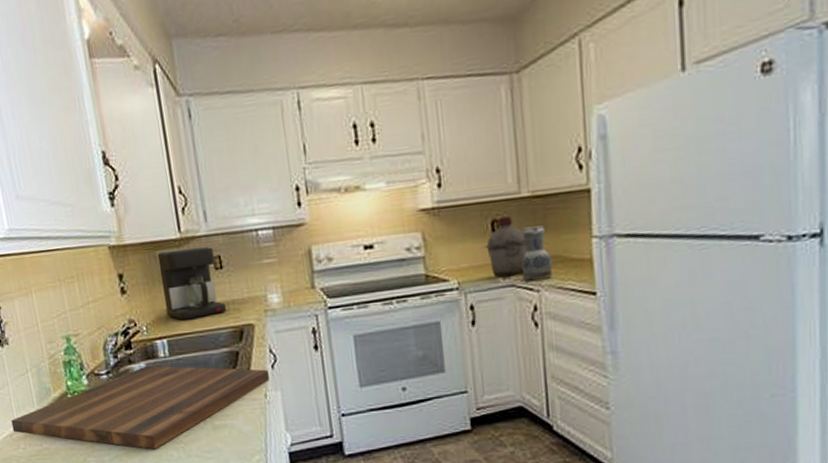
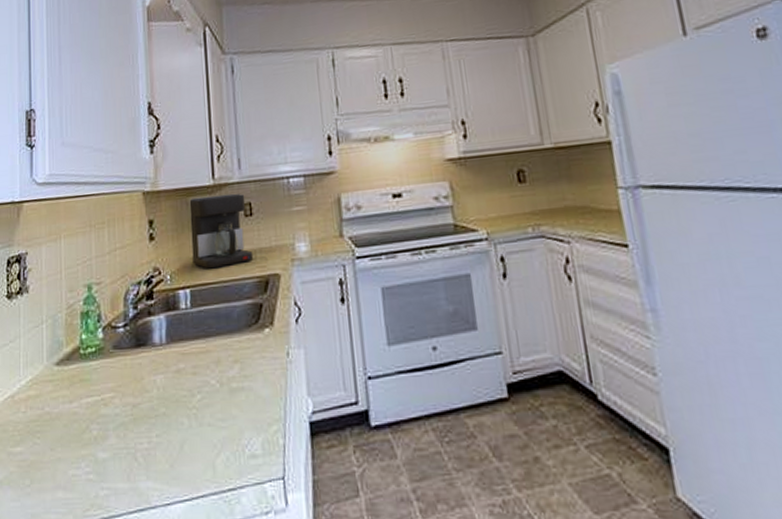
cutting board: present [10,365,270,450] -> none [16,317,294,416]
canister: present [485,215,528,278] -> none [512,166,555,229]
ceramic jug: present [520,225,553,281] -> none [547,176,582,232]

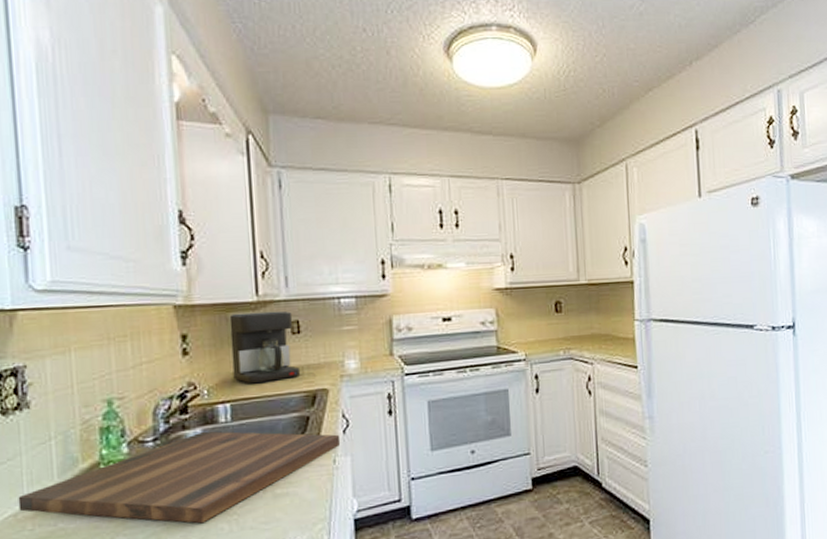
cutting board: none [16,317,294,416] -> present [18,431,341,524]

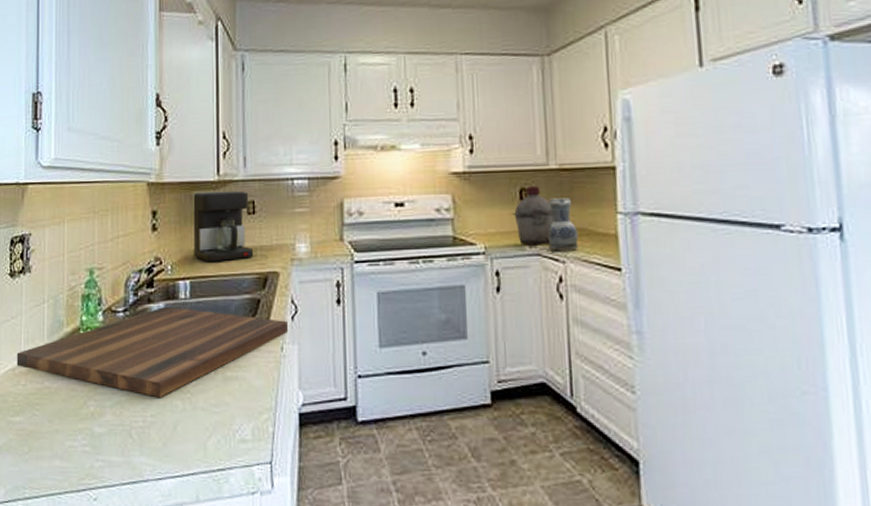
canister: none [549,298,584,352] -> present [513,185,554,246]
ceramic jug: none [578,308,604,355] -> present [547,198,579,251]

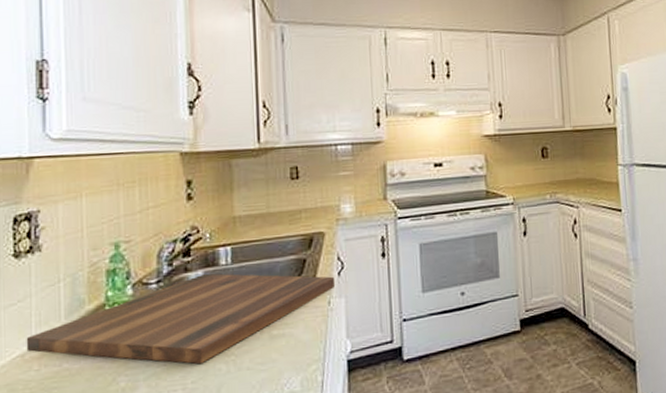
coffee maker: present [193,190,254,262] -> none [232,157,299,228]
canister: present [513,185,554,246] -> none [536,144,570,196]
ceramic jug: present [547,198,579,251] -> none [564,154,589,199]

